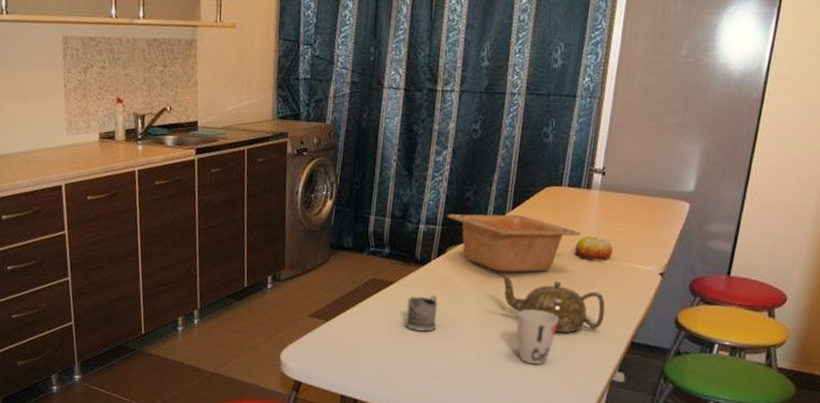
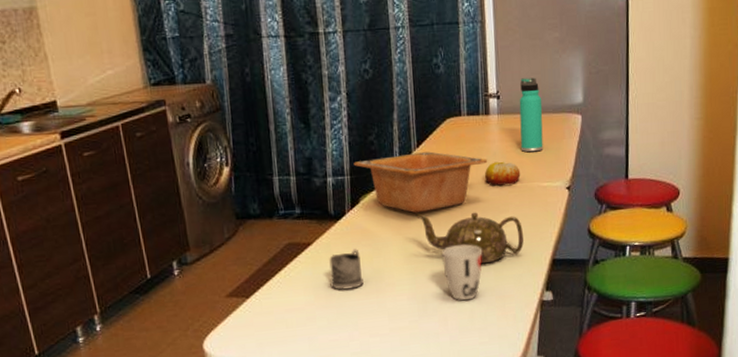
thermos bottle: none [617,158,650,233] -> present [519,77,544,153]

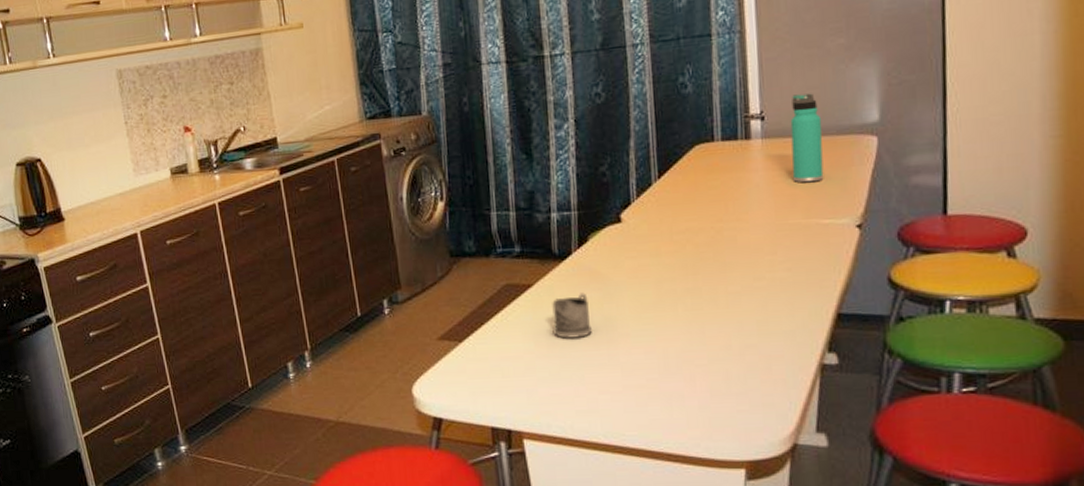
serving bowl: present [353,151,488,214] -> none [582,183,749,254]
teapot: present [416,212,524,264] -> none [657,253,797,316]
cup: present [441,244,482,301] -> none [687,292,741,359]
fruit: present [485,161,521,186] -> none [745,193,793,223]

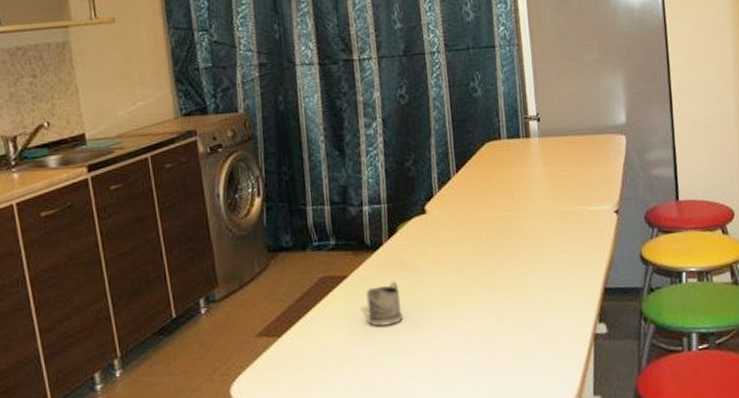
thermos bottle: present [790,93,824,183] -> none [560,99,588,175]

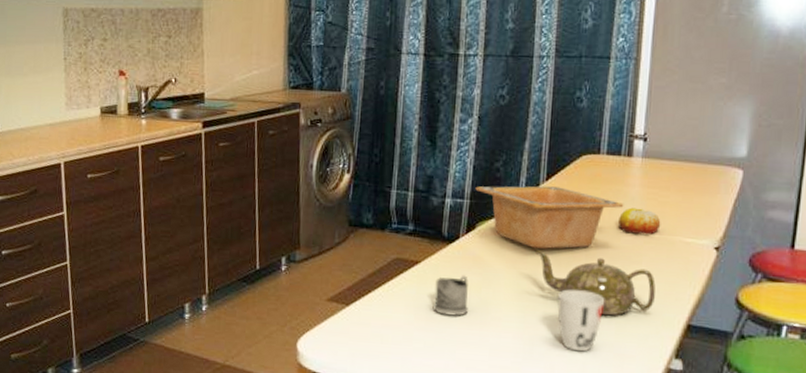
serving bowl: none [390,177,531,242] -> present [475,185,624,250]
teapot: none [458,239,573,295] -> present [535,249,656,316]
cup: none [485,274,529,336] -> present [557,290,604,352]
fruit: none [528,185,566,211] -> present [618,207,661,235]

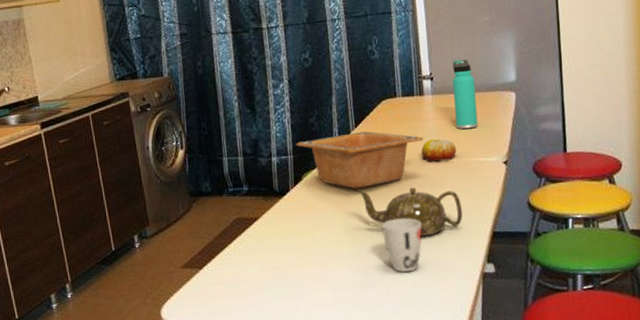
tea glass holder: present [432,275,469,316] -> none [275,223,309,262]
thermos bottle: none [664,122,697,204] -> present [452,59,479,130]

